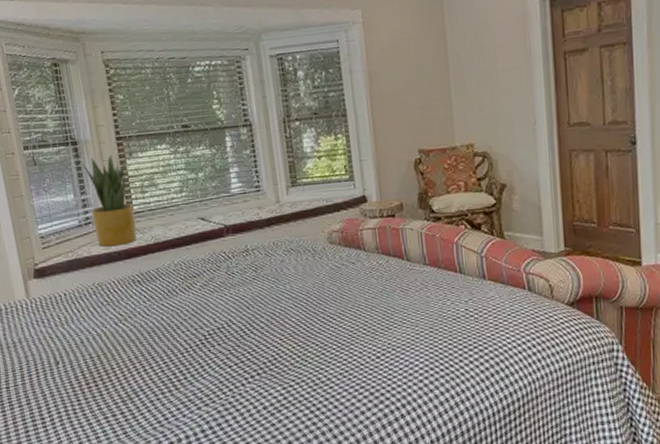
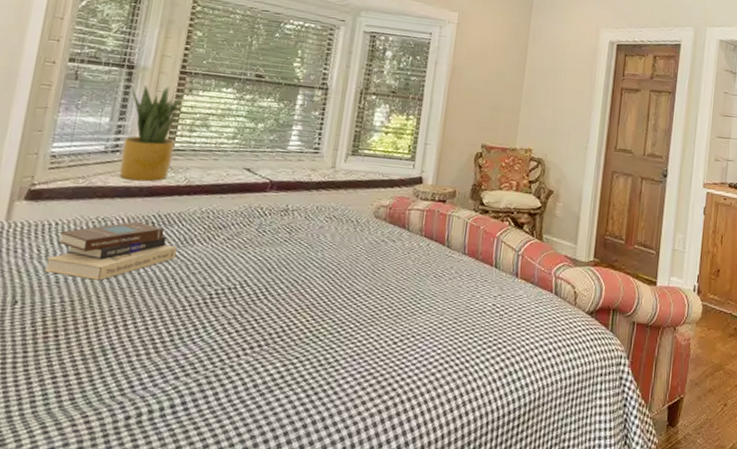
books: none [67,281,166,337] -> present [44,221,177,281]

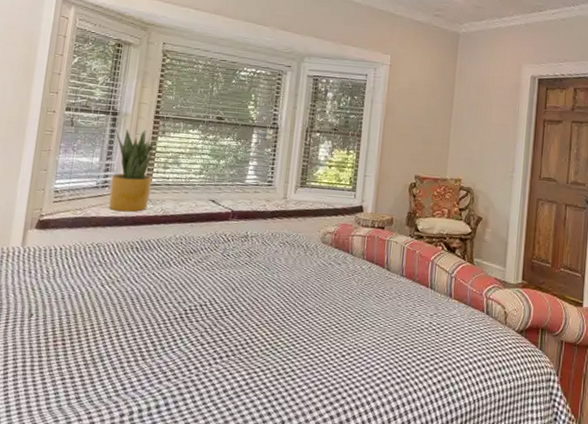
books: present [44,221,177,281] -> none [52,246,157,297]

